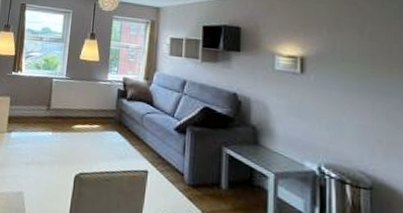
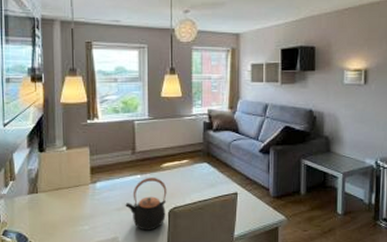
teapot: none [34,136,76,193] -> present [125,177,167,231]

